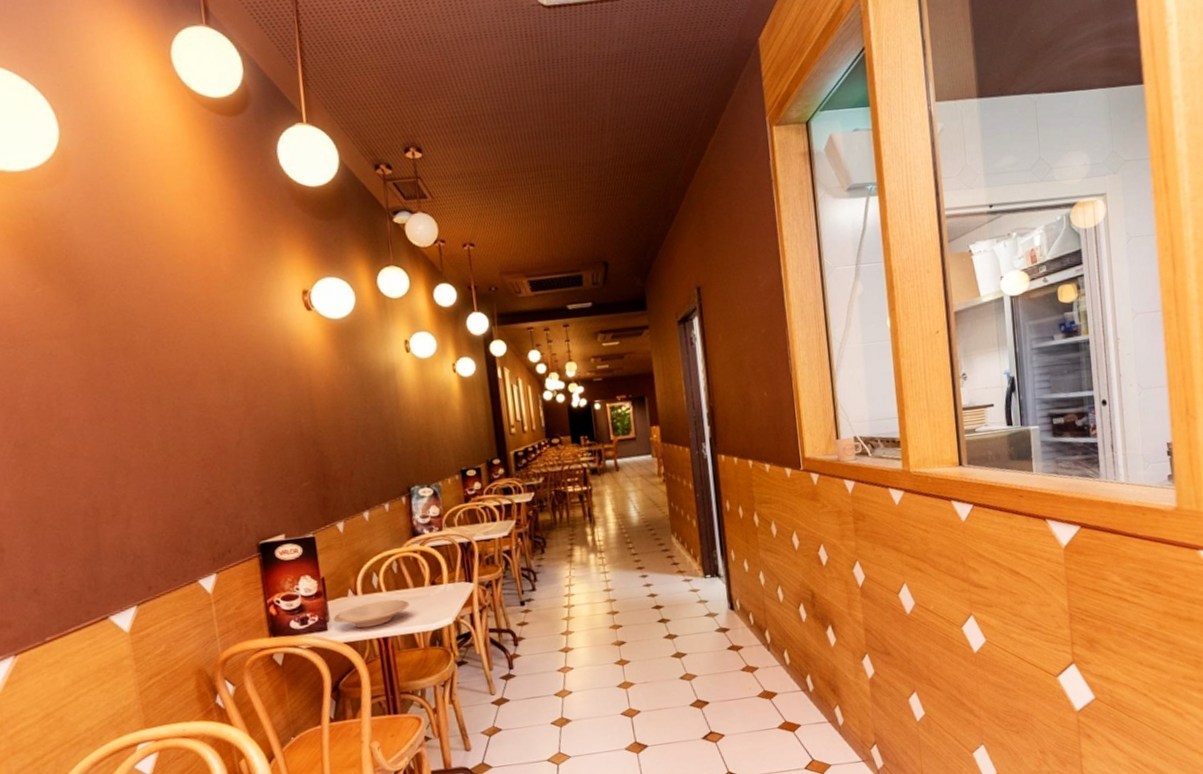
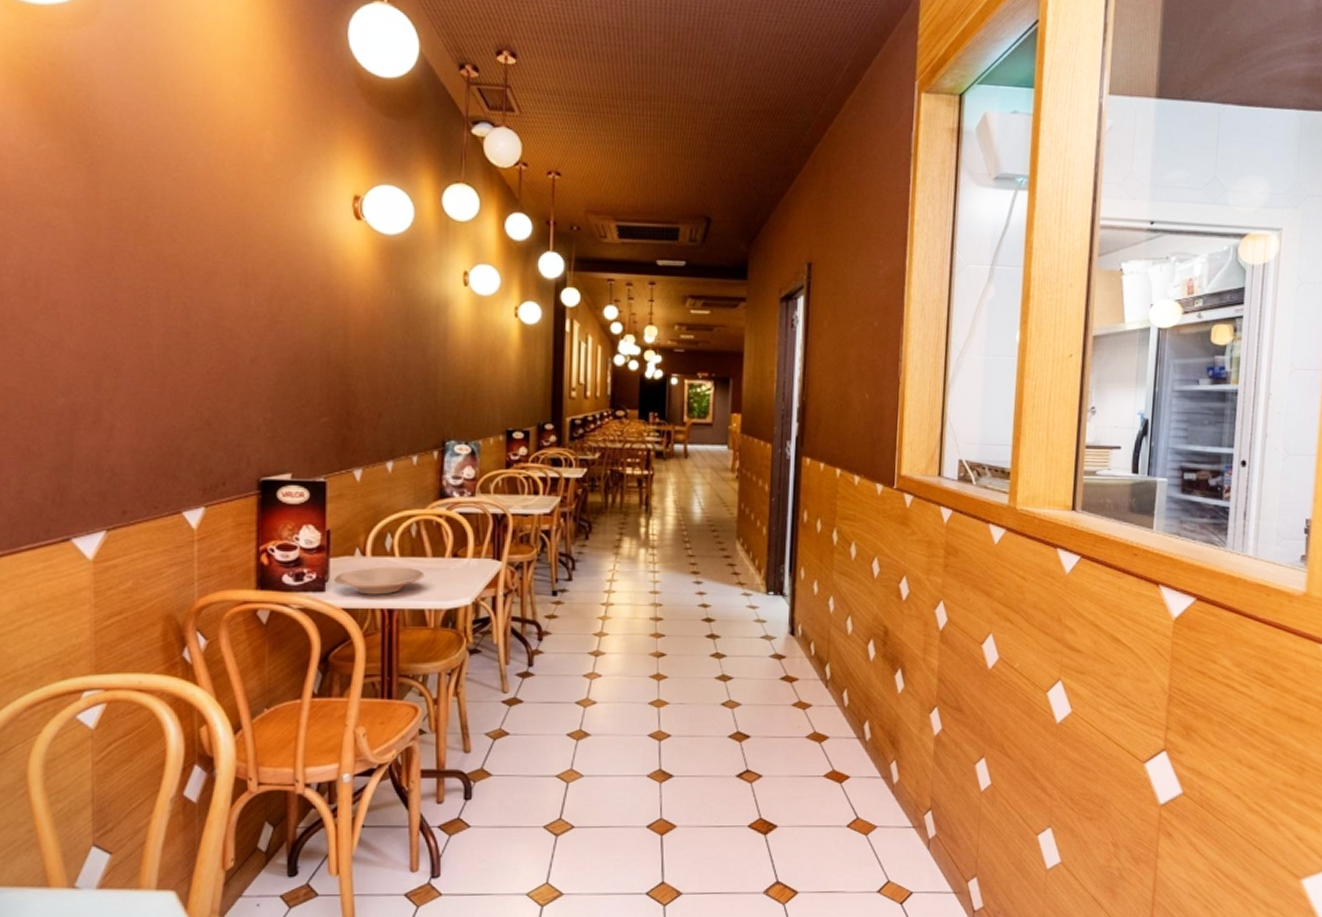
mug: present [835,437,863,462] -> none [936,459,967,487]

